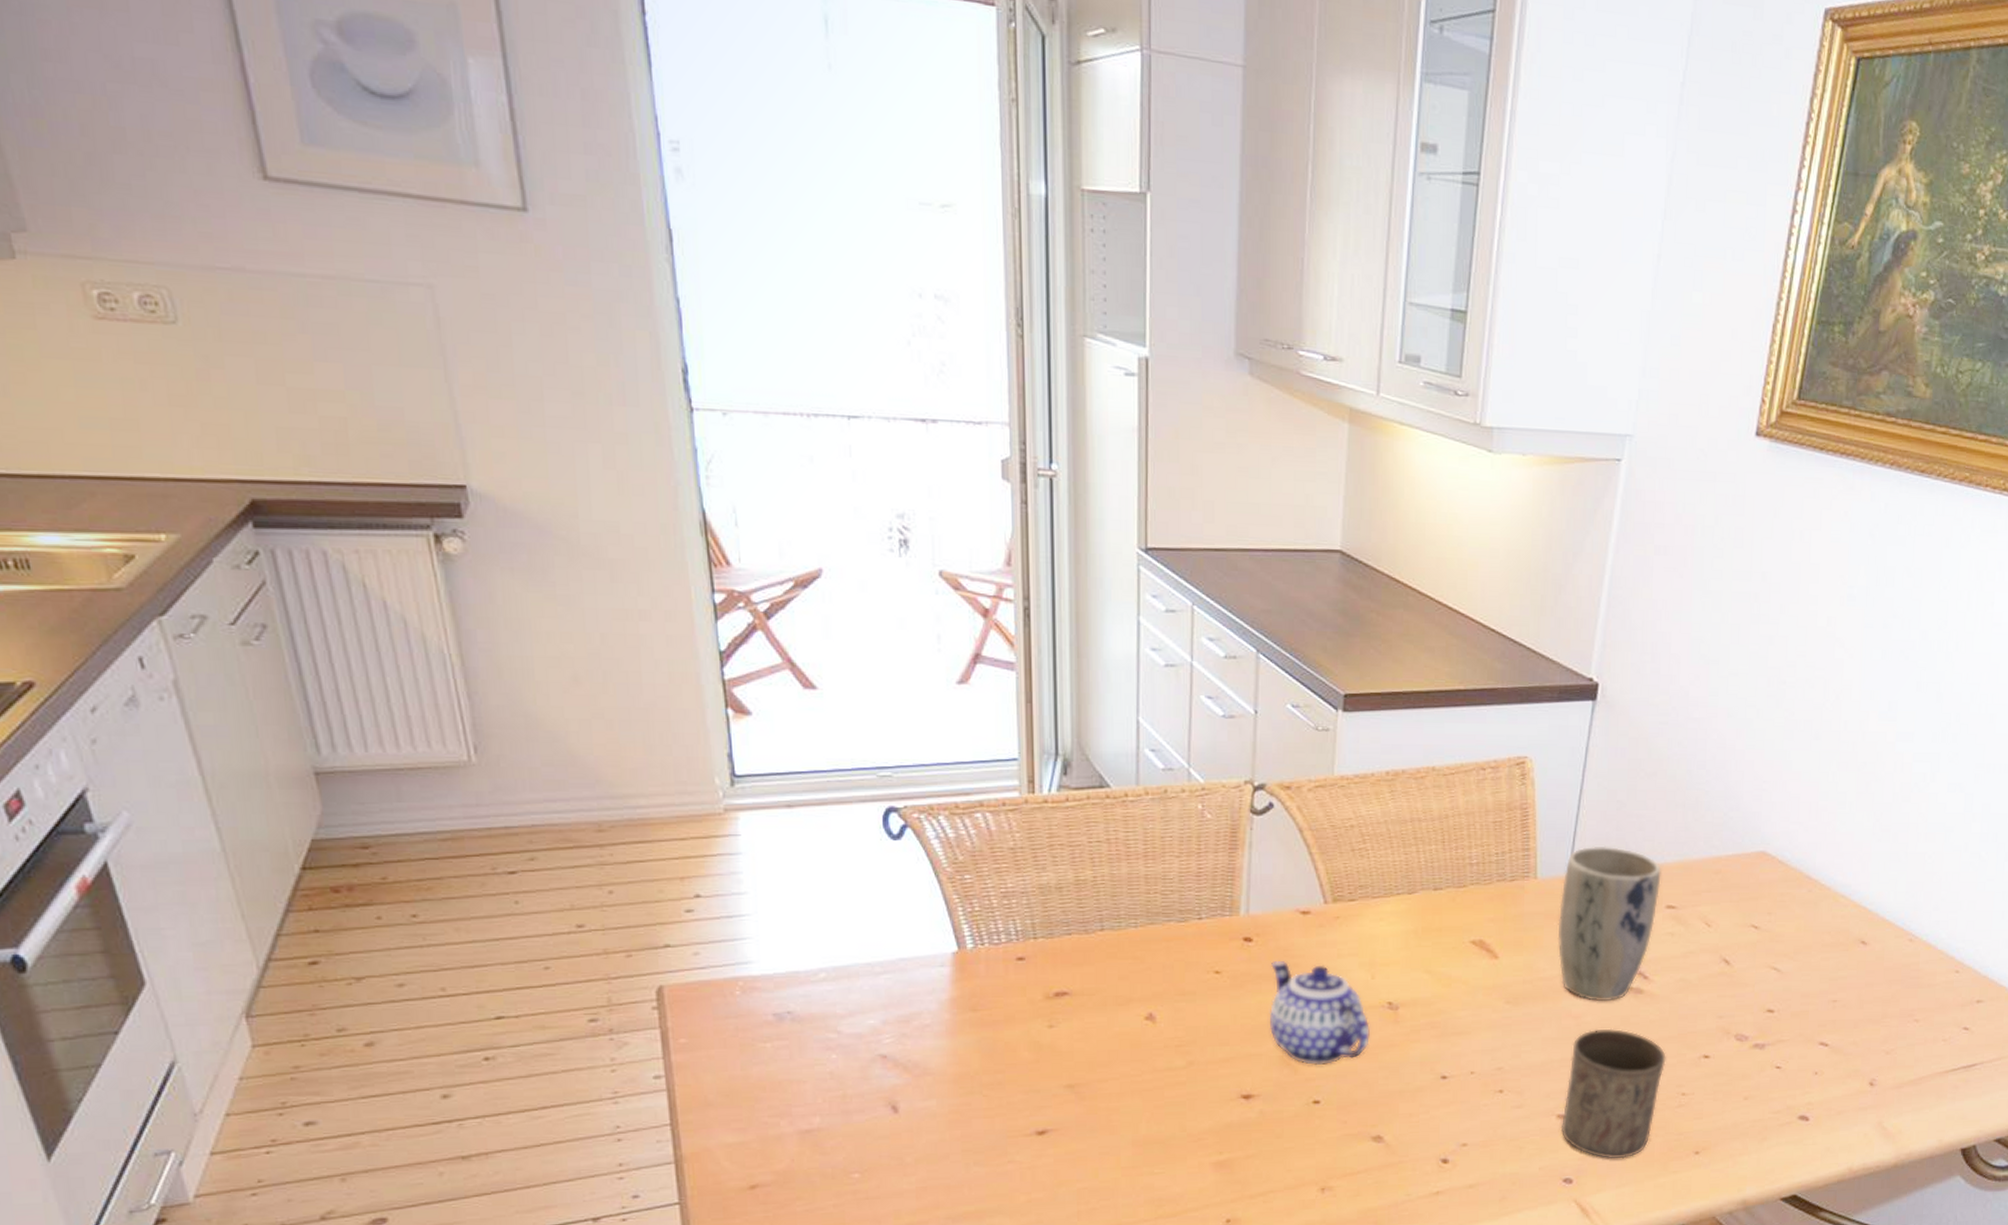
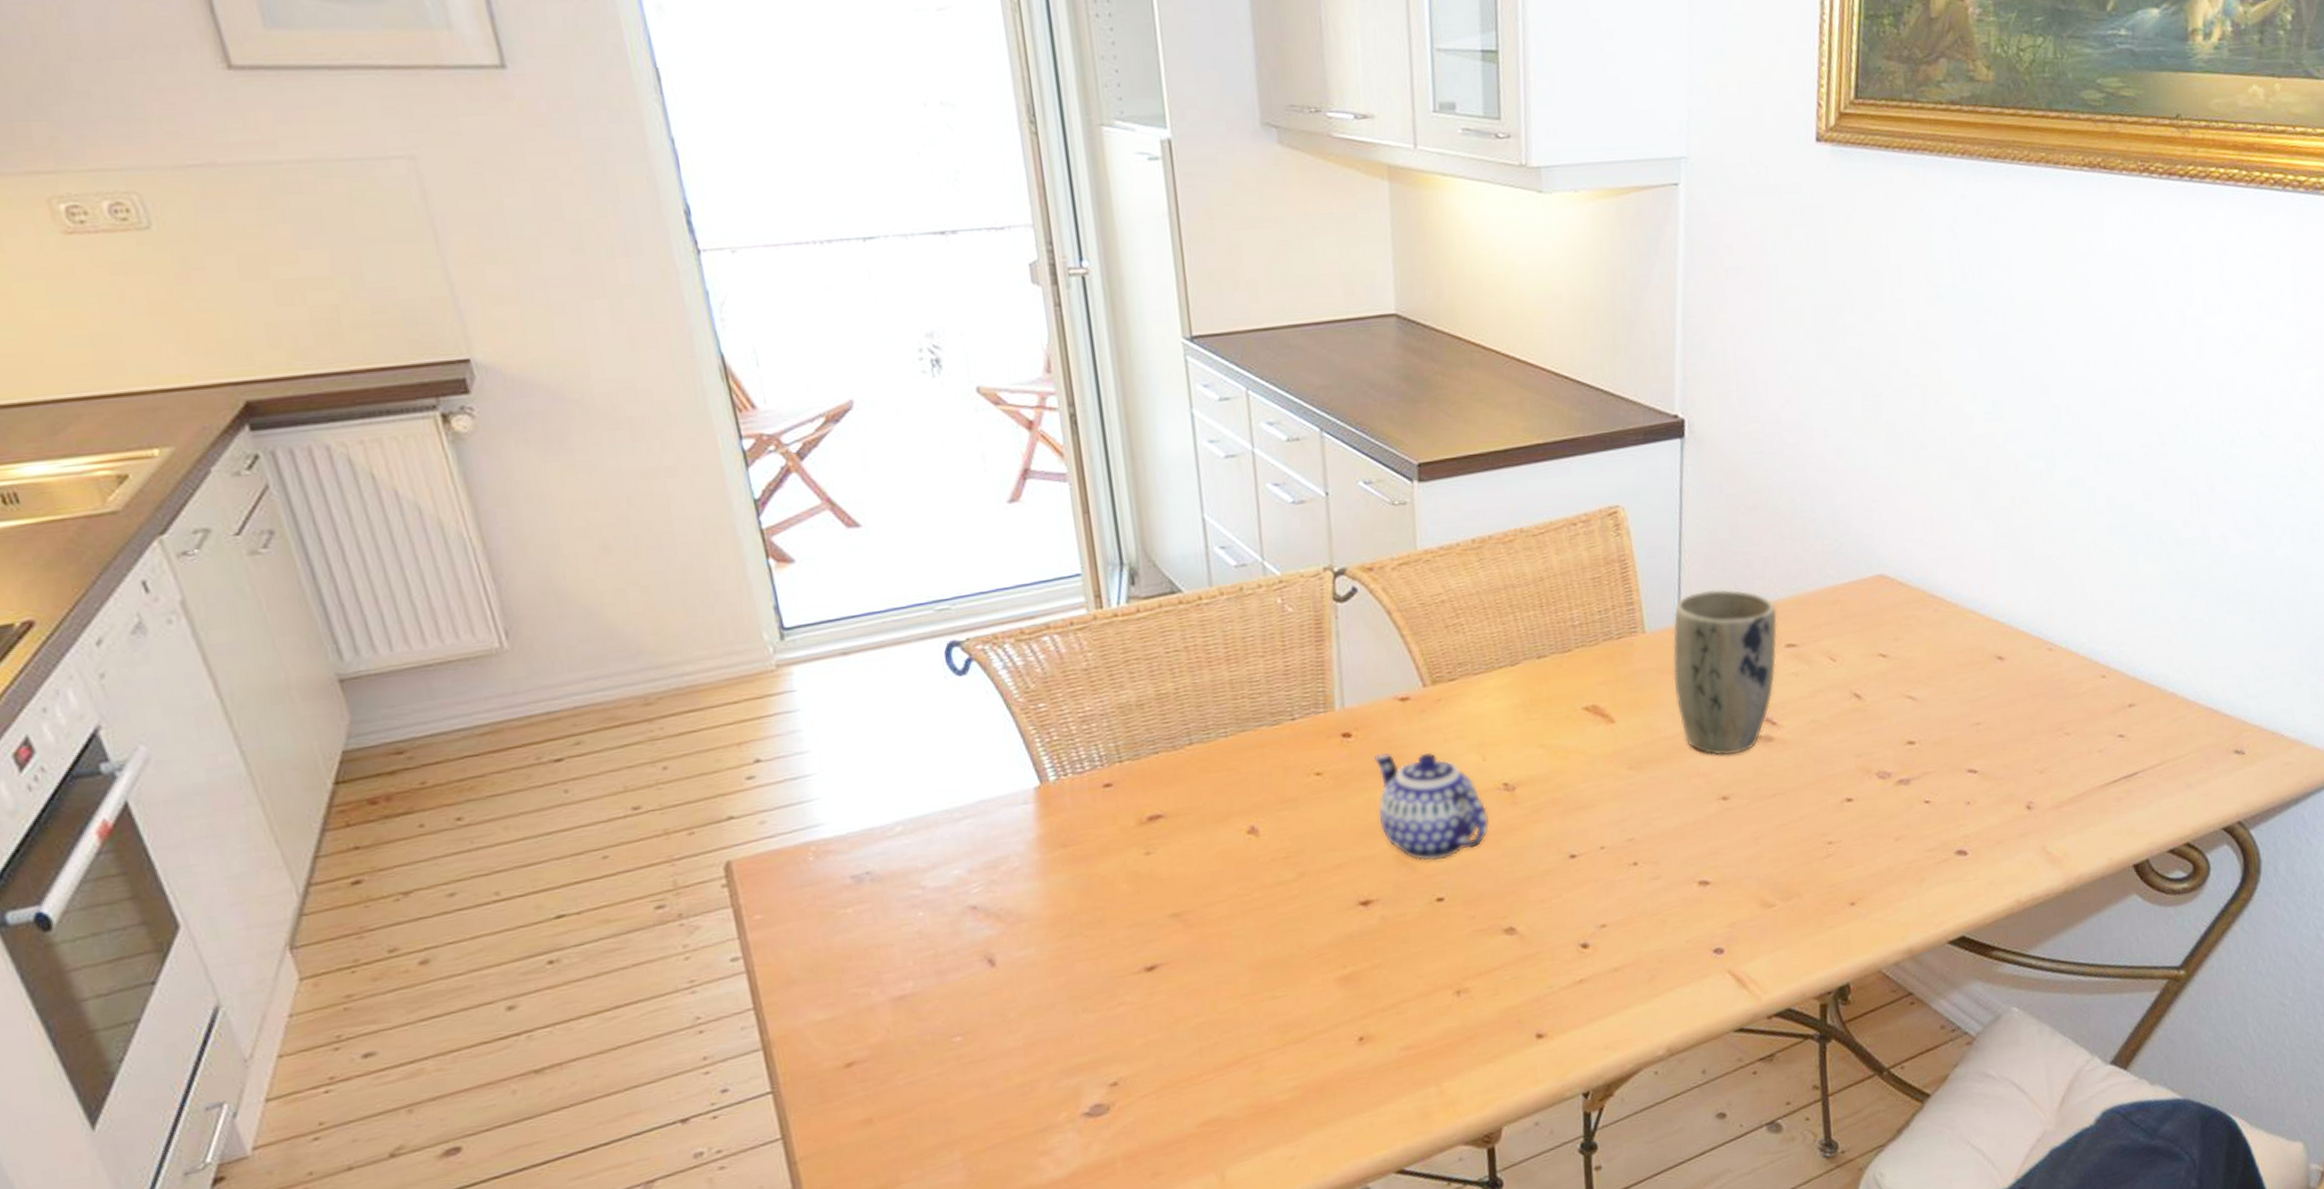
cup: present [1560,1028,1666,1159] -> none [1703,781,1807,923]

